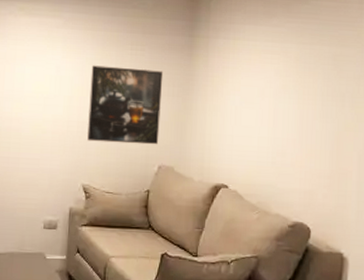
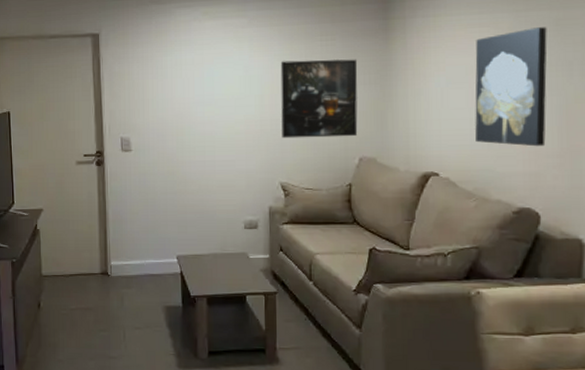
wall art: none [262,60,327,168] -> present [475,27,547,147]

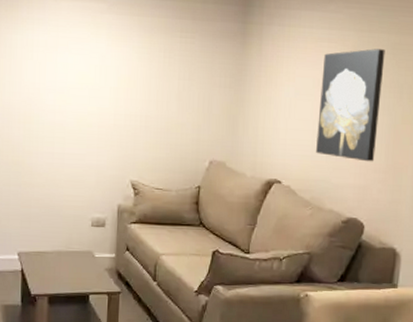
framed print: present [280,59,358,139] -> none [135,54,215,139]

